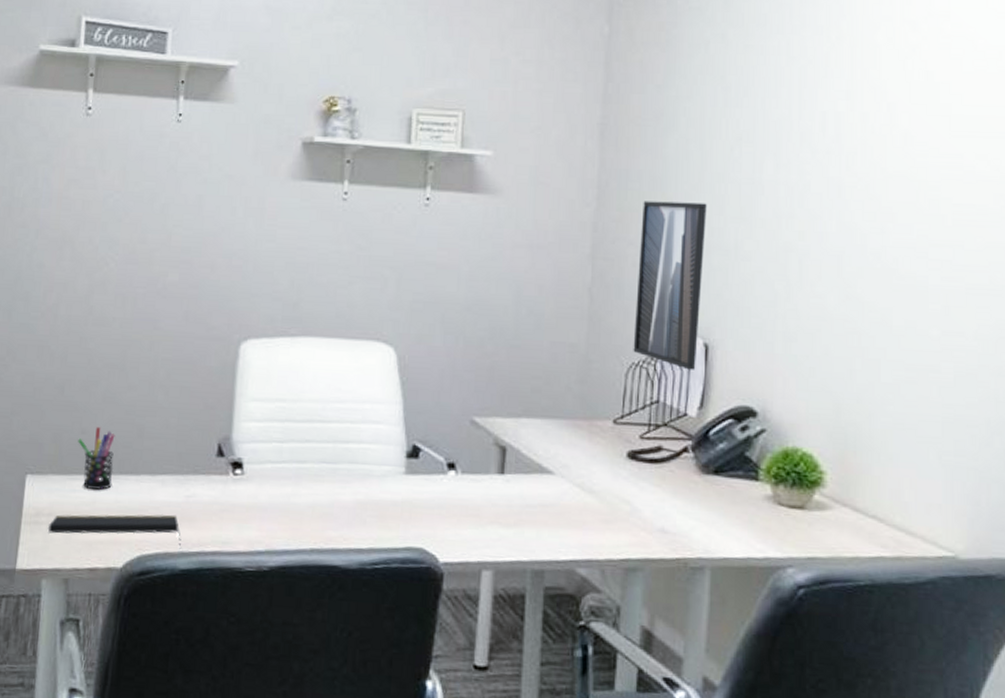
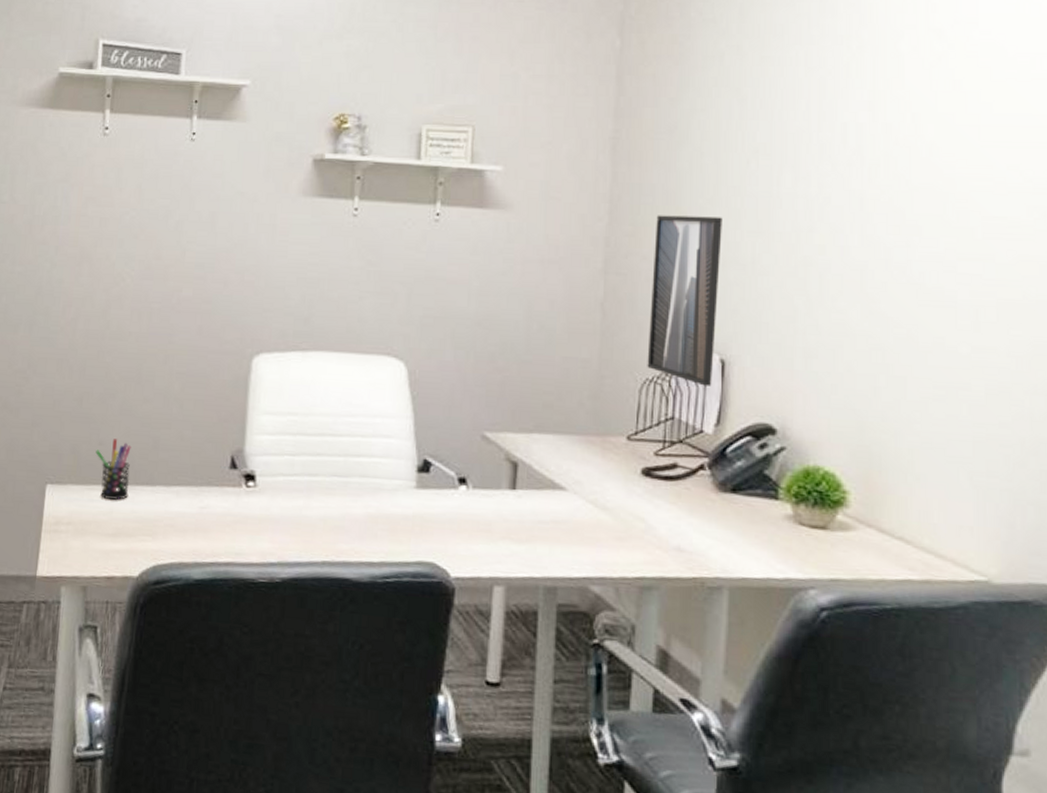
notepad: present [47,514,181,546] -> none [66,524,195,557]

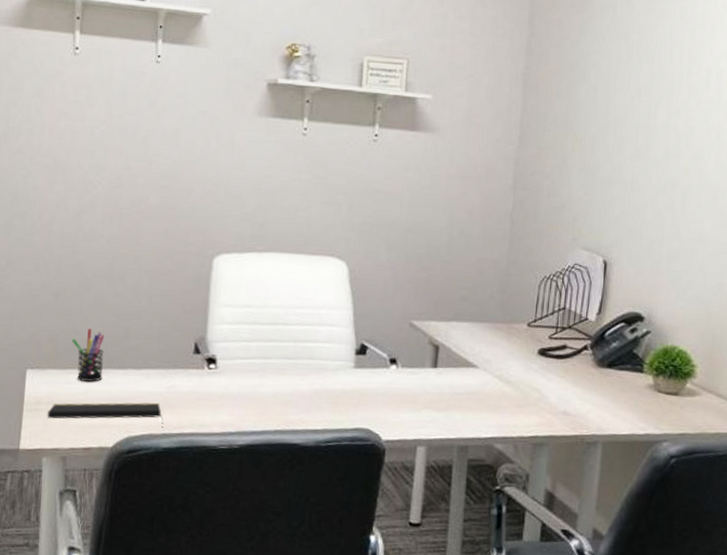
notepad: none [66,524,195,557] -> present [46,402,163,429]
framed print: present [647,215,722,386] -> none [545,140,610,283]

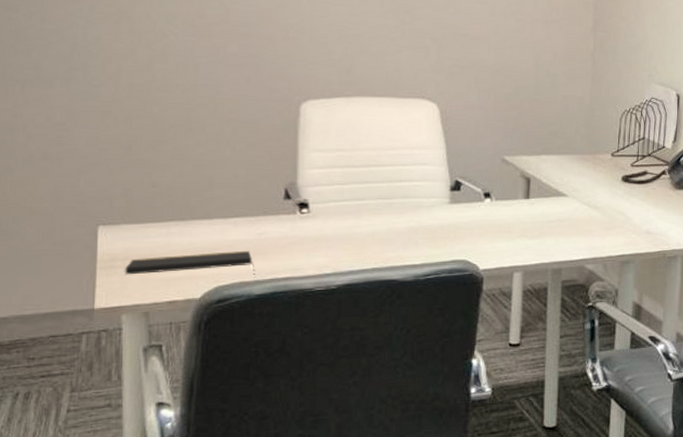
pen holder: present [72,329,105,382] -> none [149,181,186,234]

